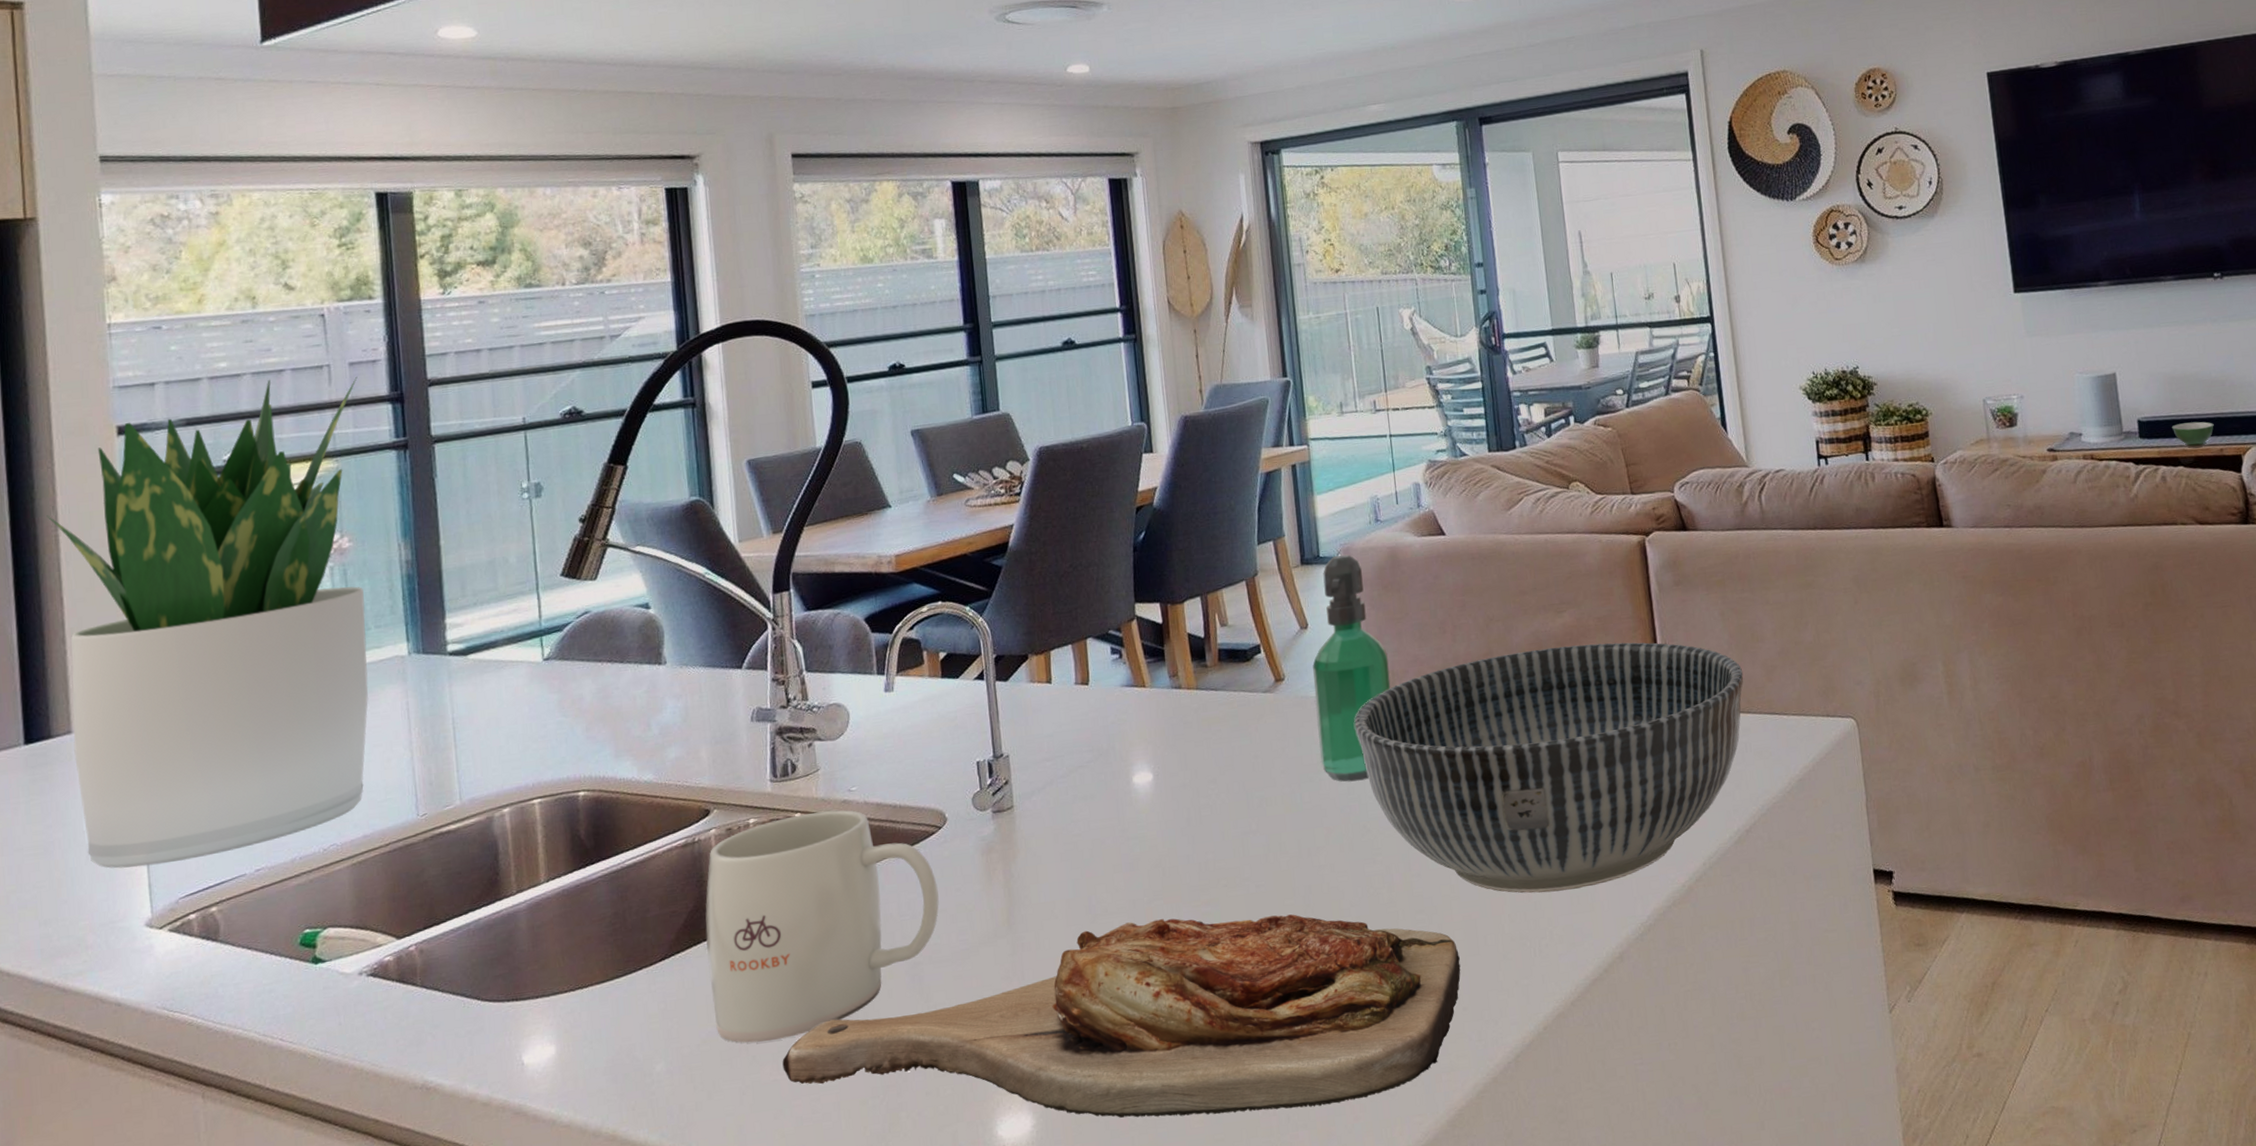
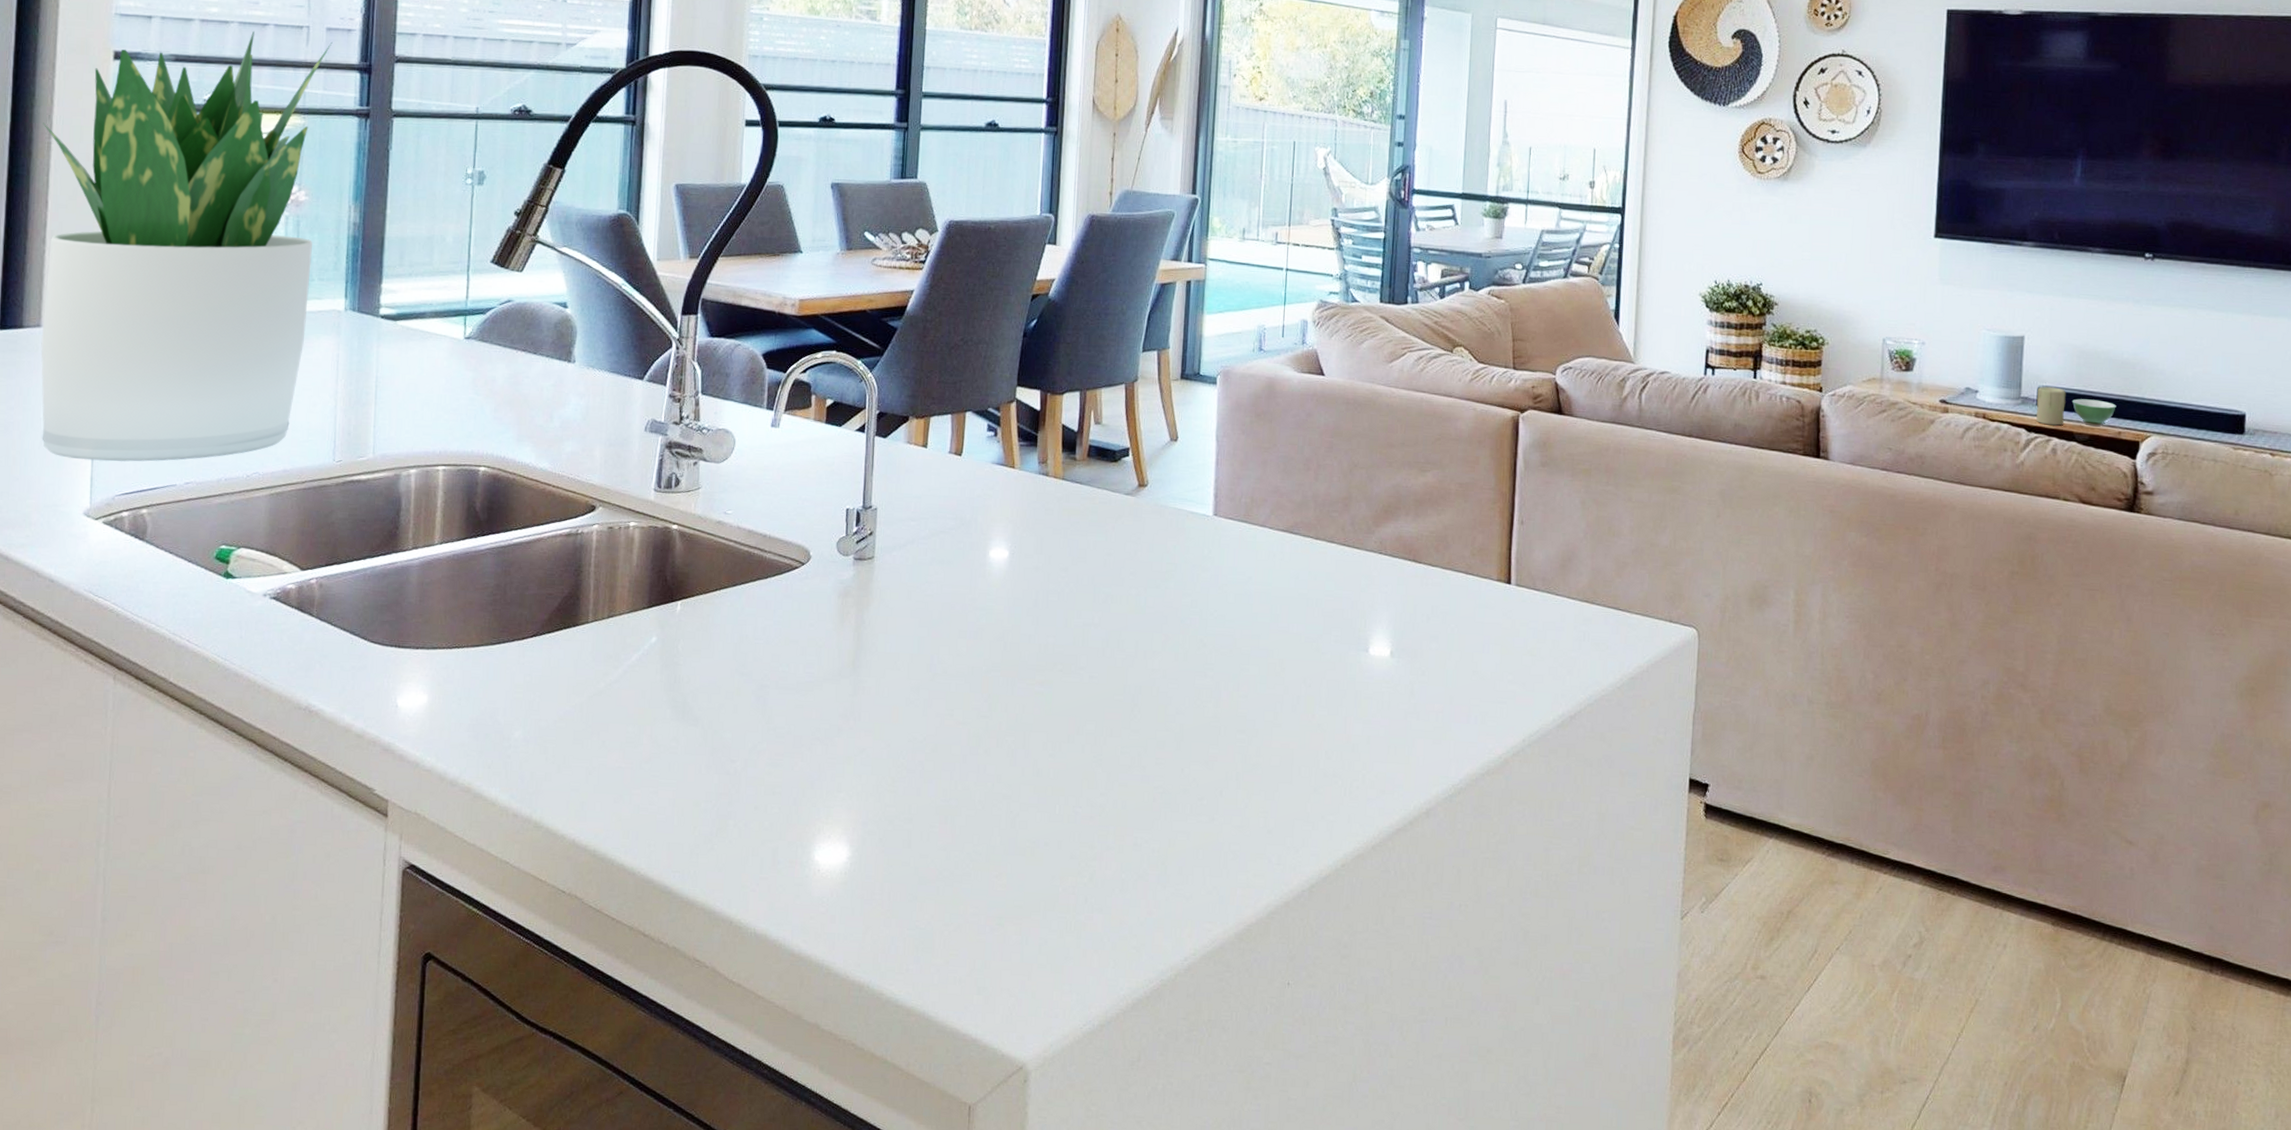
mug: present [705,810,939,1043] -> none [573,527,793,731]
cutting board: present [782,914,1461,1118] -> none [628,686,1272,896]
soap dispenser: present [1313,554,1391,782] -> none [1169,376,1250,596]
bowl: present [1354,642,1744,893] -> none [1207,502,1594,740]
candle: none [2137,416,2168,455] -> present [2036,386,2066,426]

